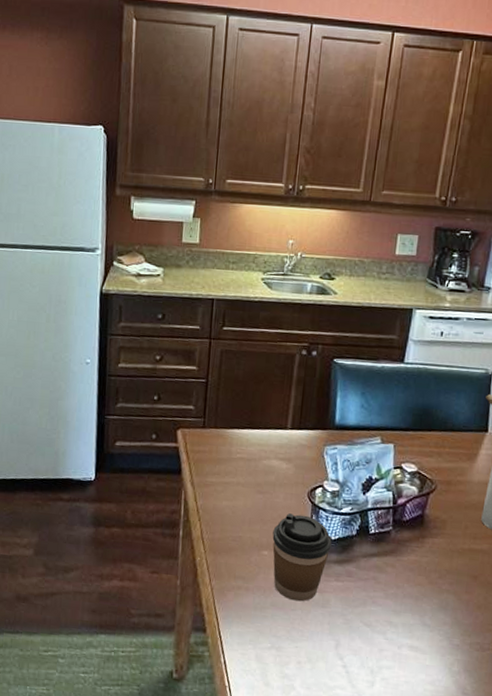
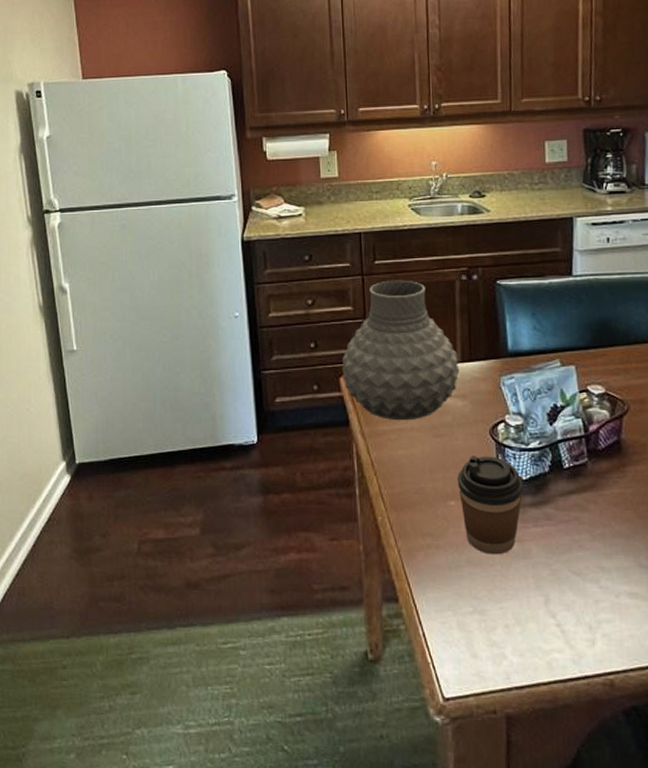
vase: none [180,346,289,476] -> present [341,280,460,421]

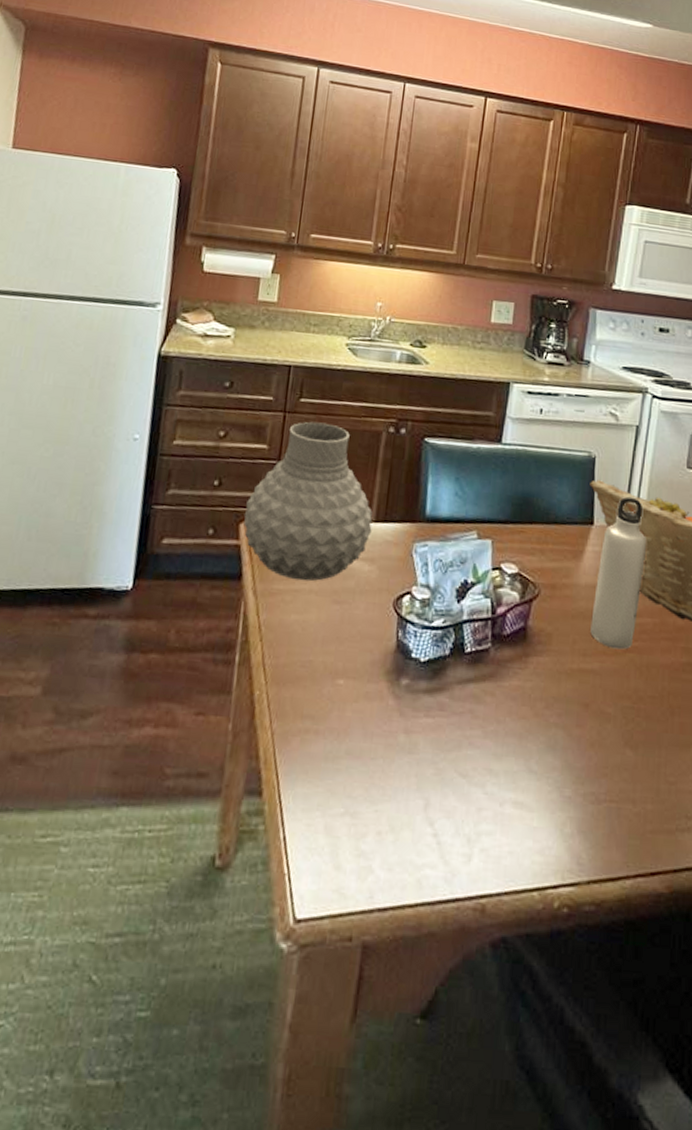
coffee cup: present [457,456,524,555] -> none [350,629,421,747]

